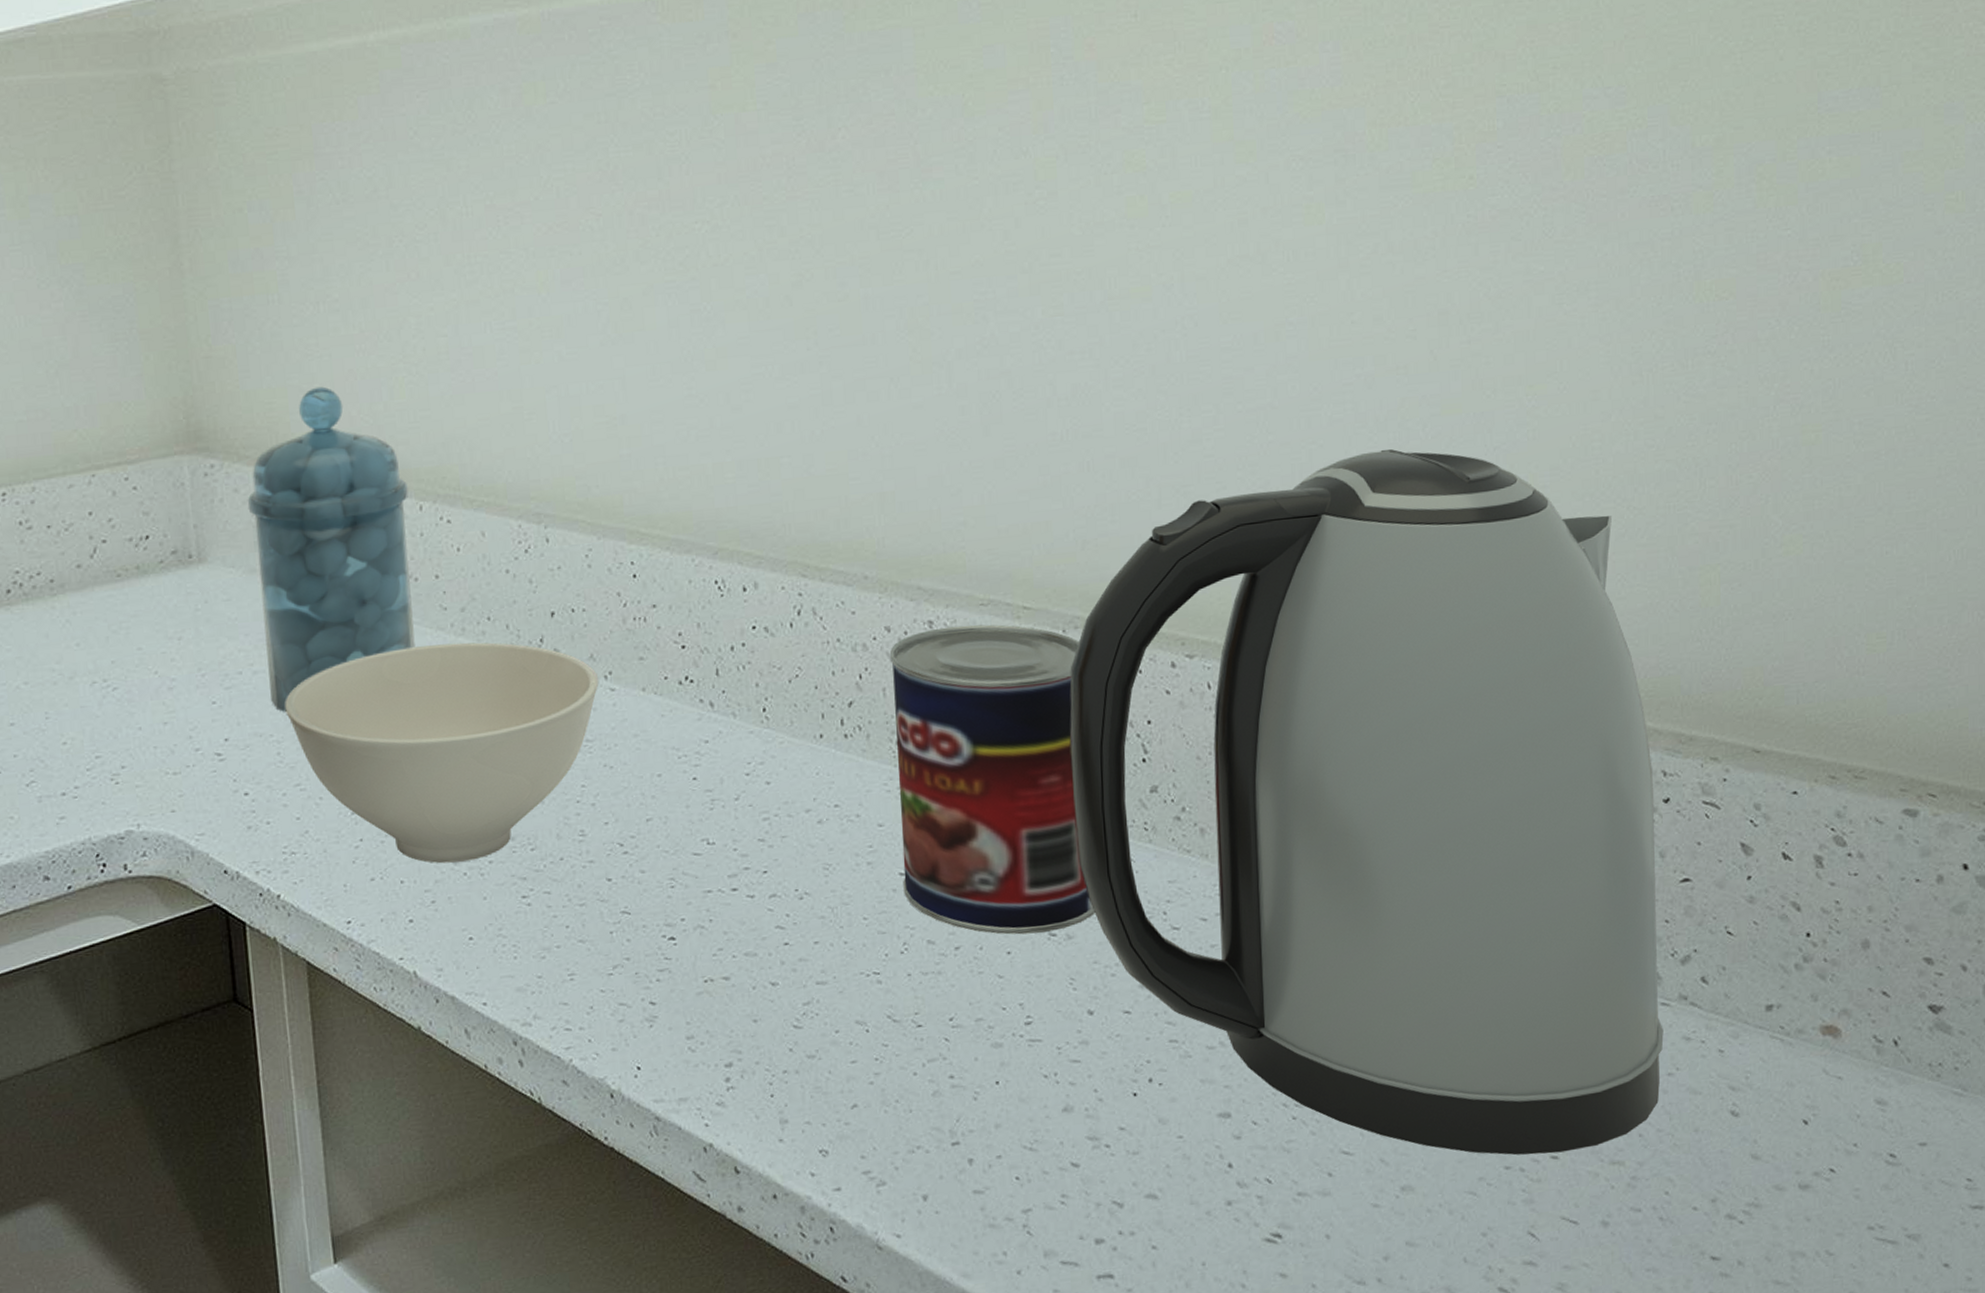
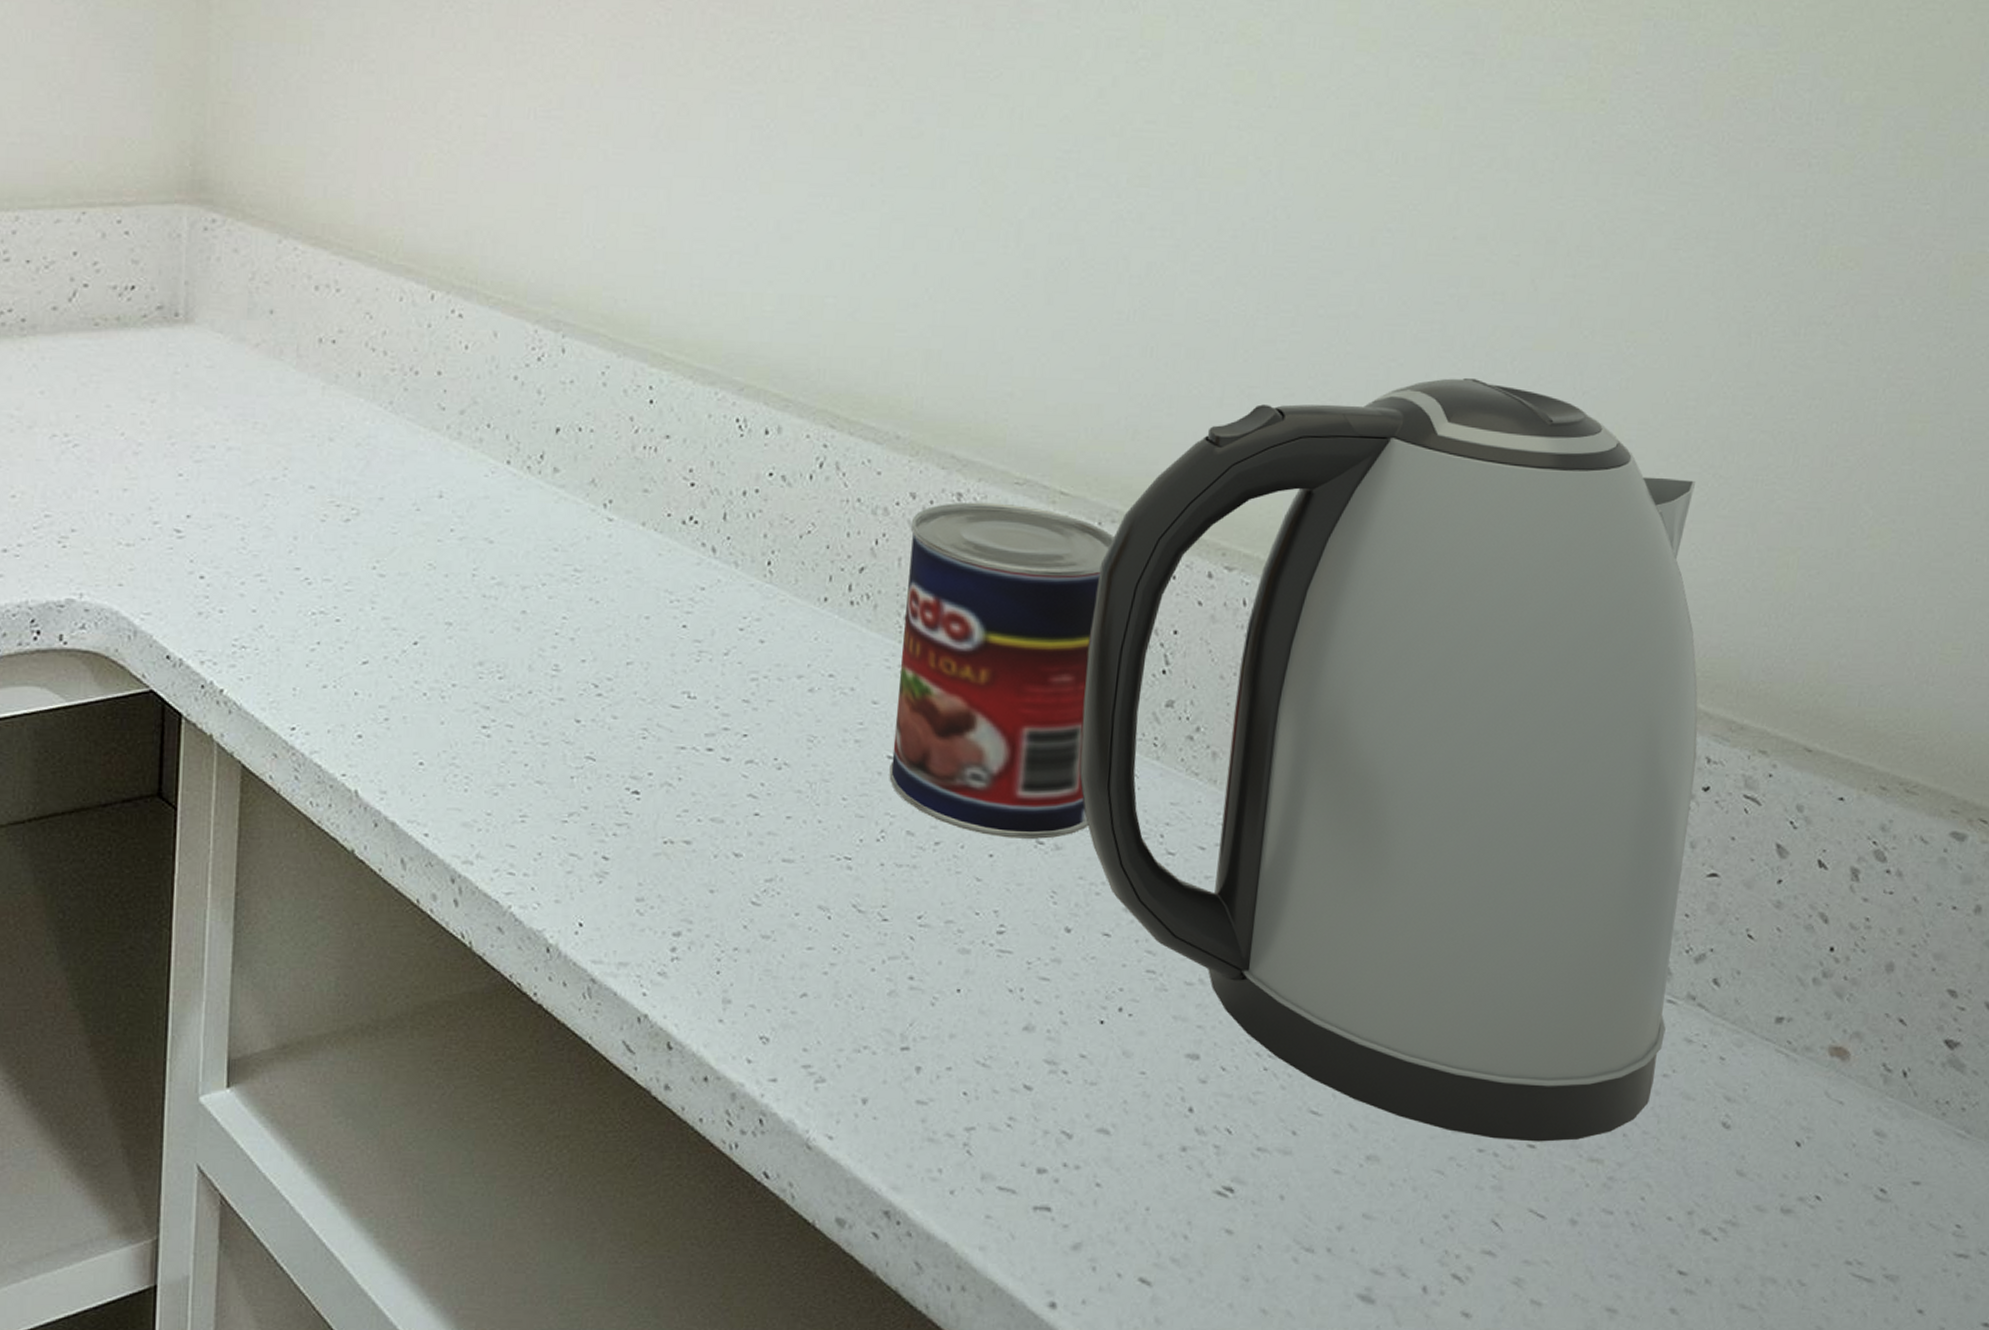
canister: present [247,386,415,712] -> none [242,151,423,495]
bowl: present [284,642,599,864] -> none [256,444,598,681]

